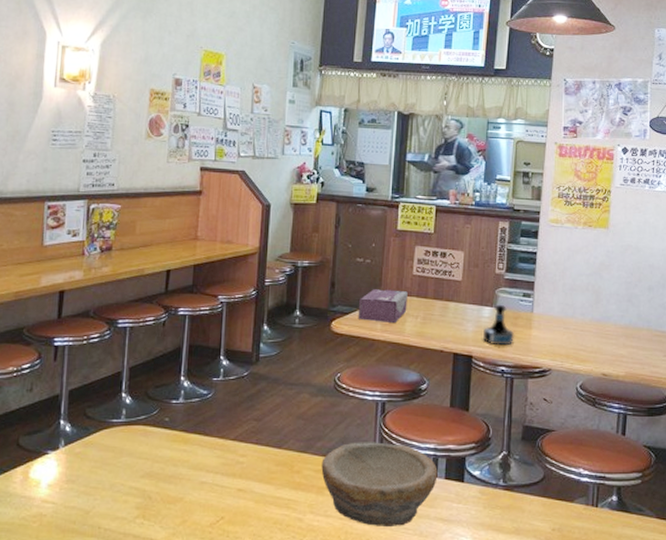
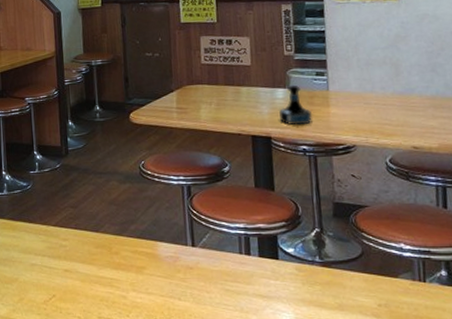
bowl: present [321,442,438,528] -> none [137,223,251,304]
tissue box: present [358,289,408,323] -> none [153,79,200,111]

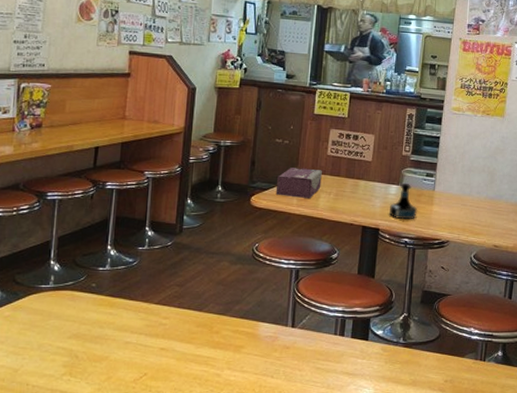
tissue box: none [153,79,200,111] -> present [275,168,322,198]

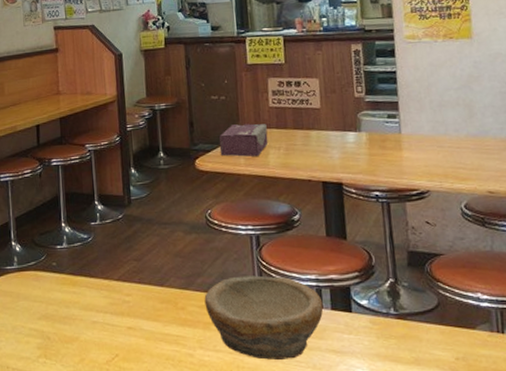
bowl: none [238,305,345,381] -> present [204,275,324,361]
tequila bottle: present [389,182,418,220] -> none [350,128,385,171]

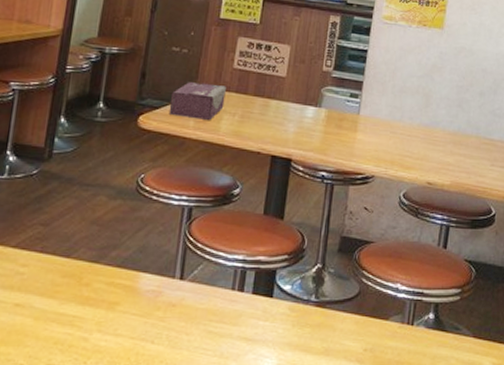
bowl: present [204,275,324,361] -> none [114,251,245,348]

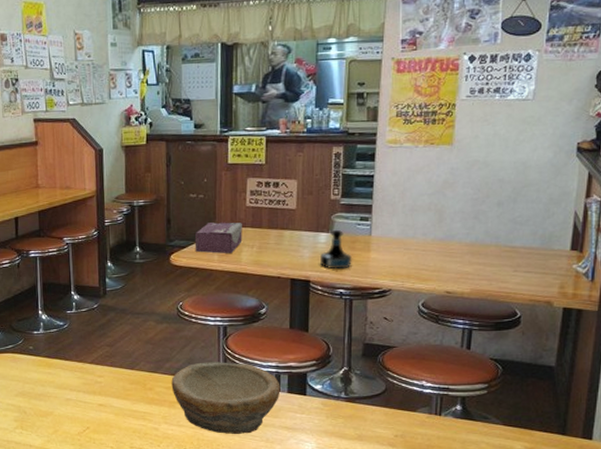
bowl: none [114,251,245,348] -> present [171,362,281,435]
tequila bottle: none [305,104,339,150] -> present [320,229,353,270]

